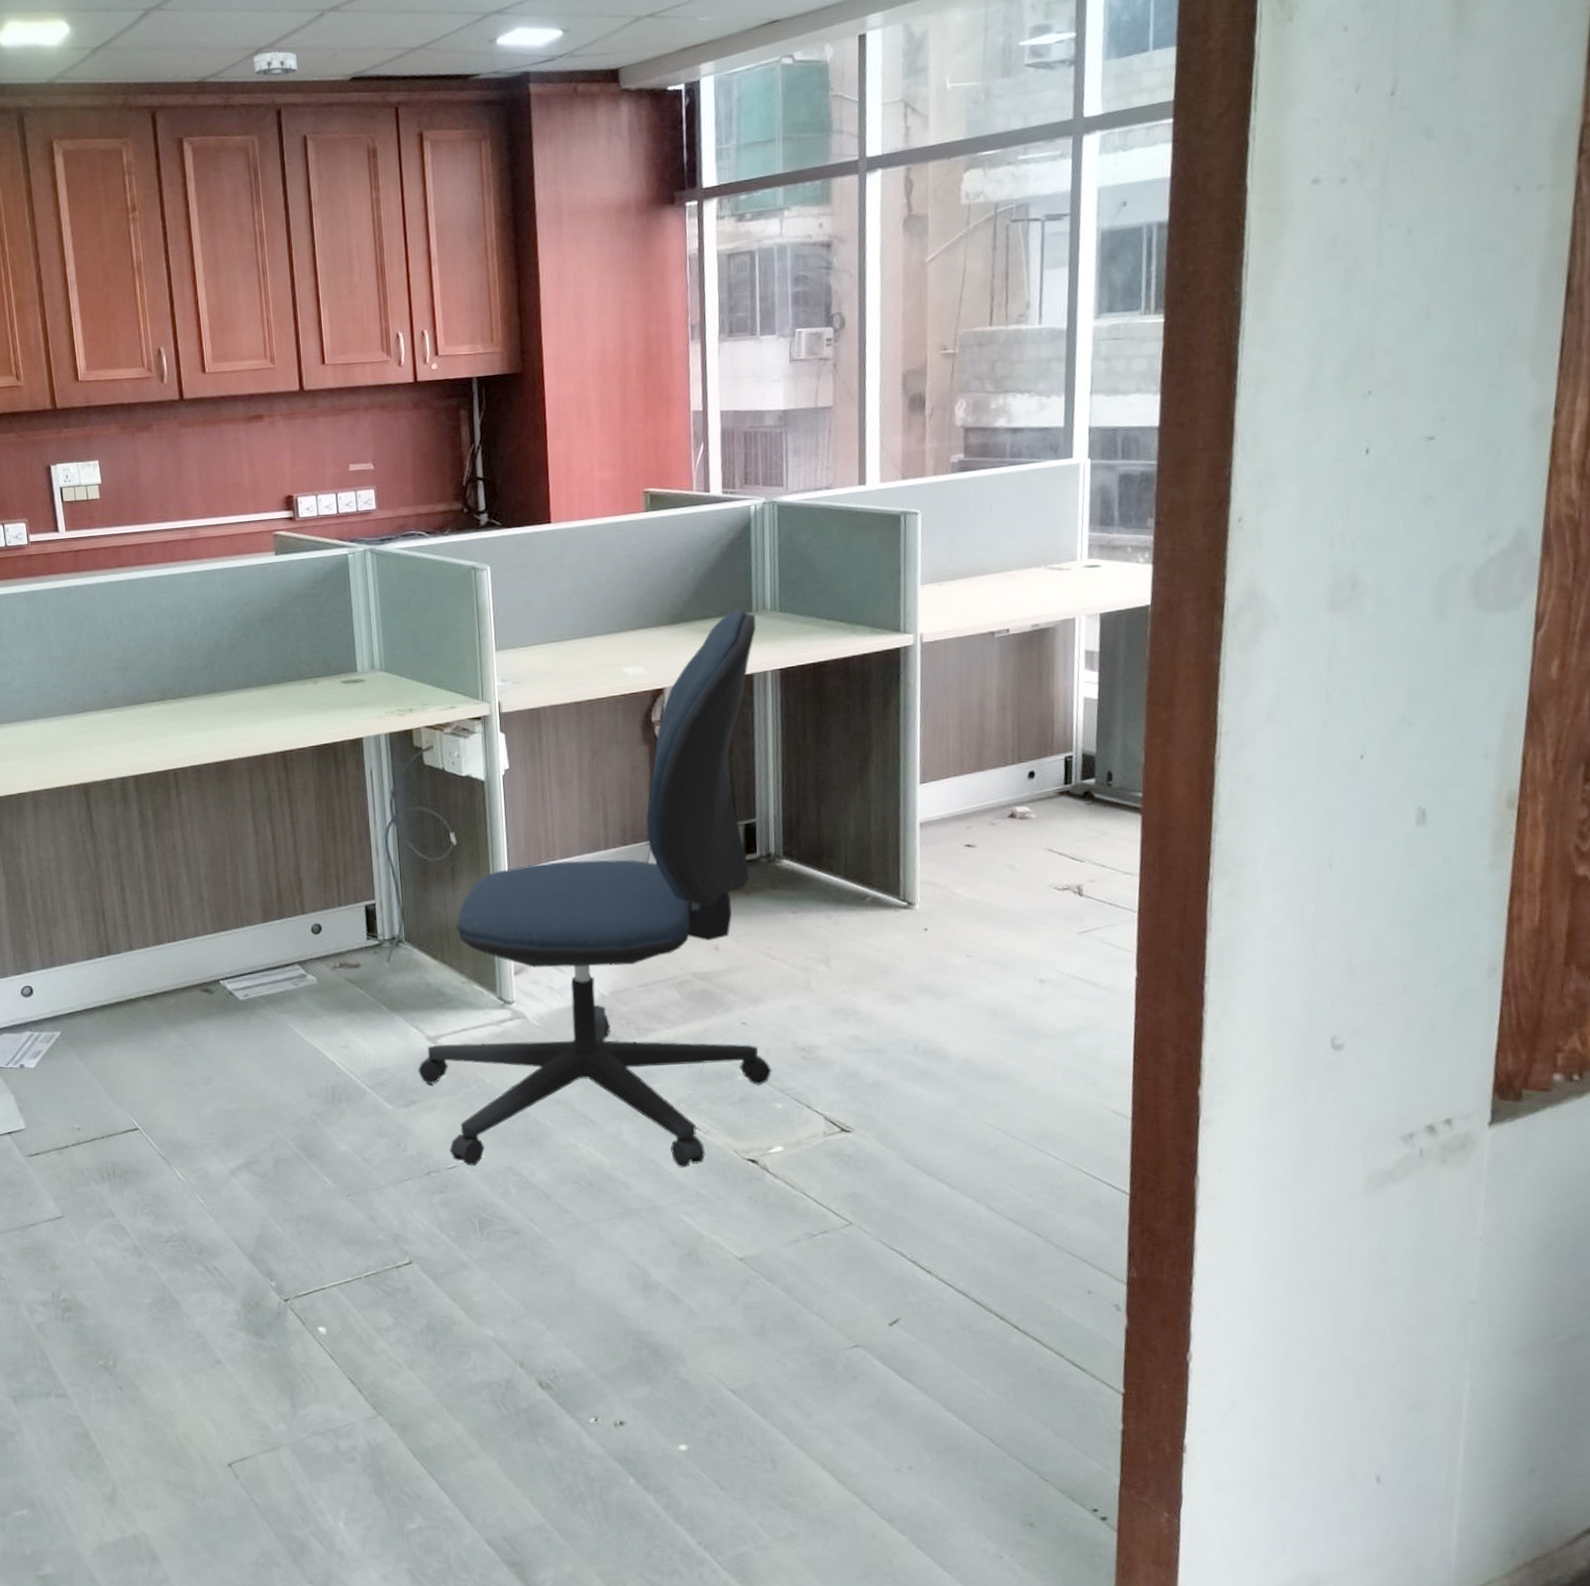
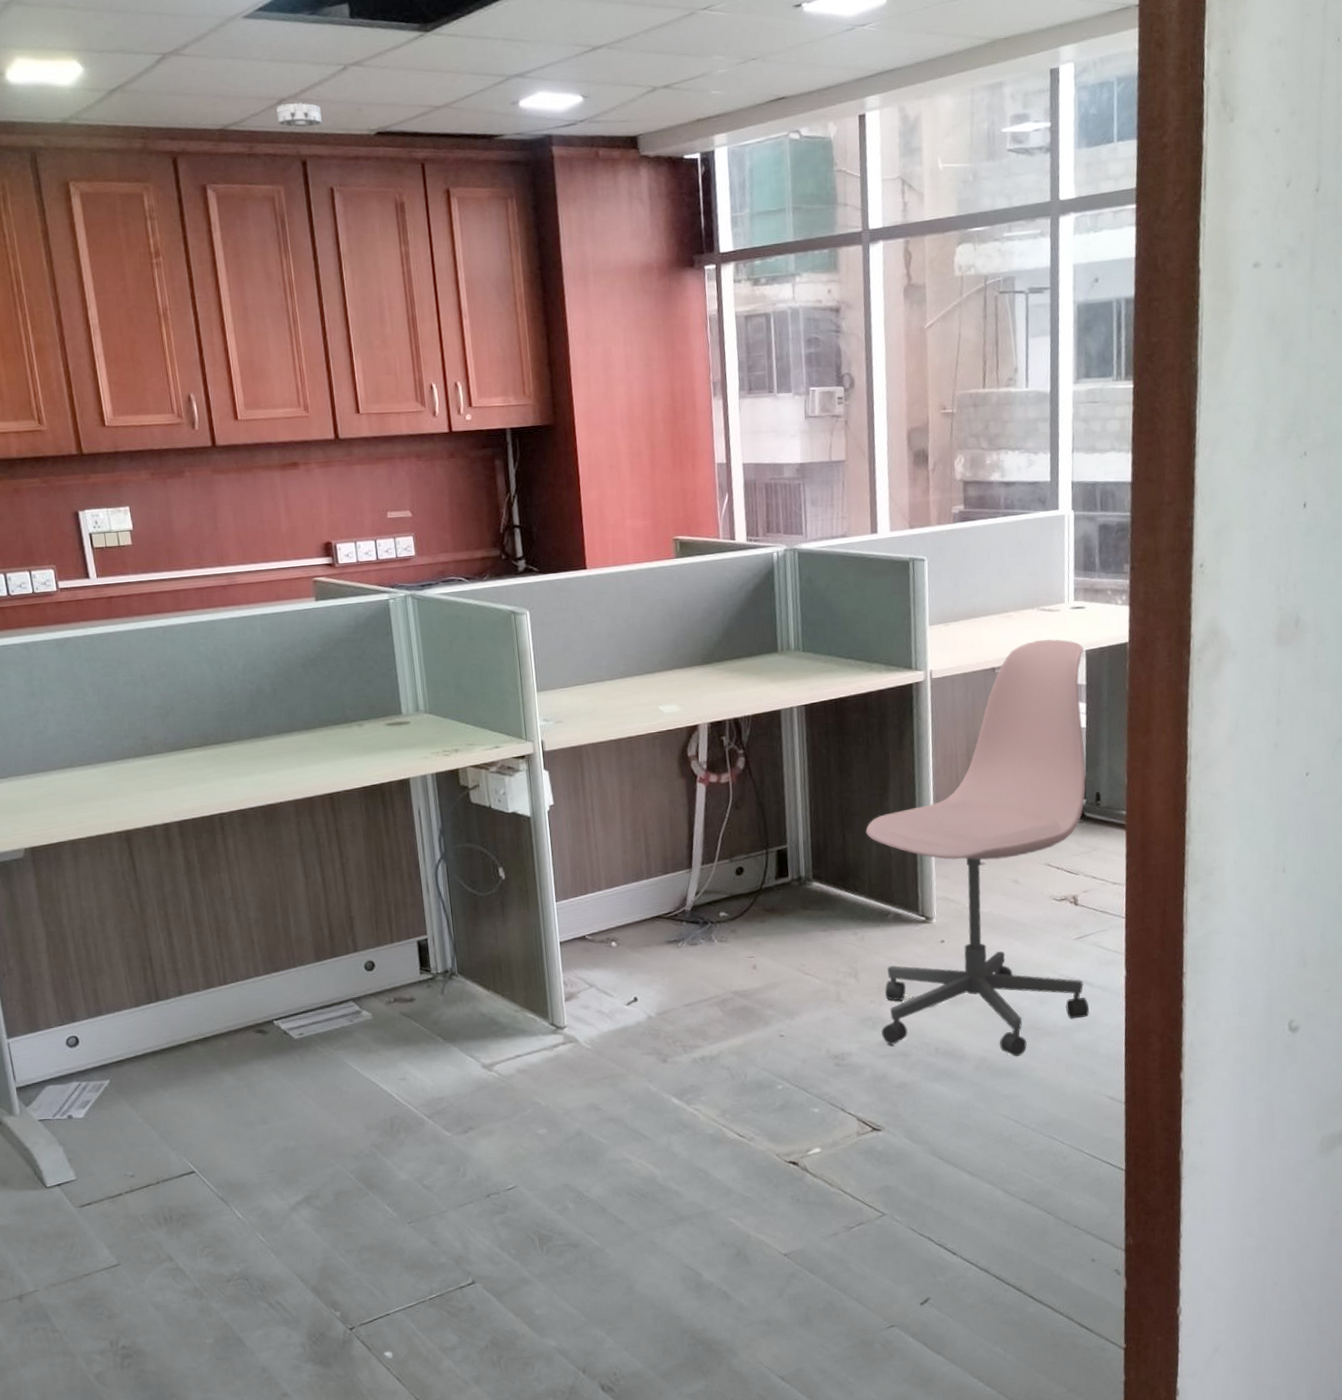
office chair: present [417,609,772,1168] -> none [474,649,809,1186]
office chair: none [843,601,1097,1061] -> present [865,639,1090,1057]

